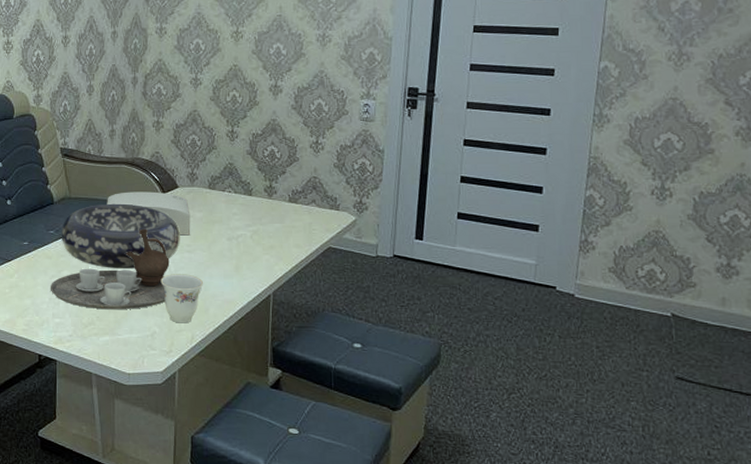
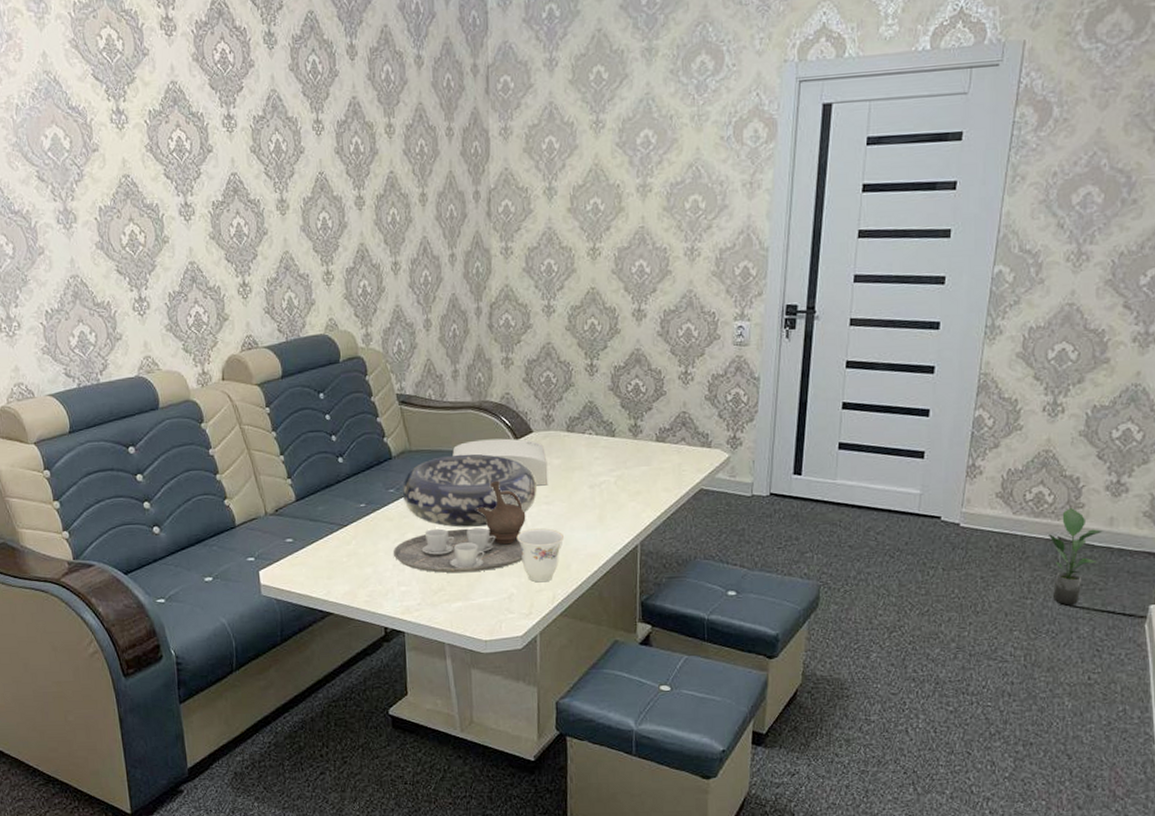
potted plant: none [662,287,716,380] -> present [1049,508,1103,606]

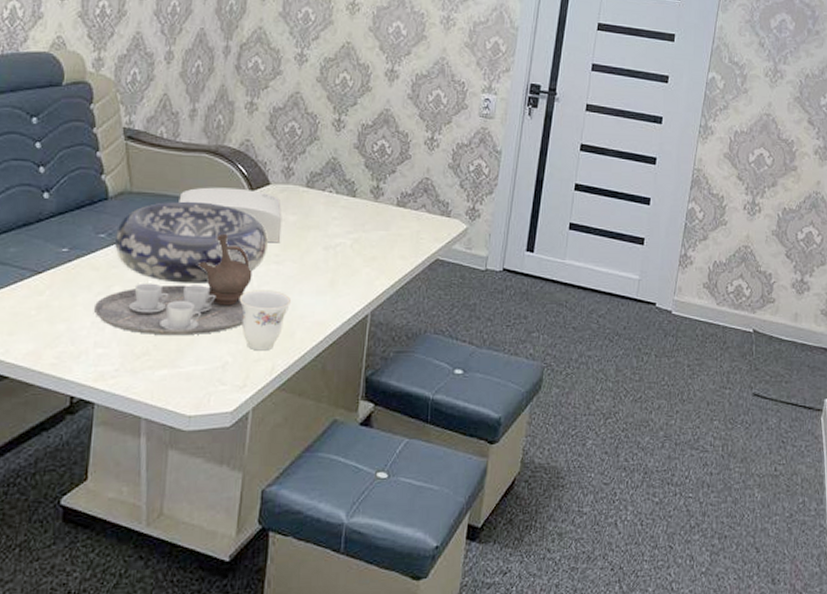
potted plant: present [1049,508,1103,606] -> none [746,302,789,397]

